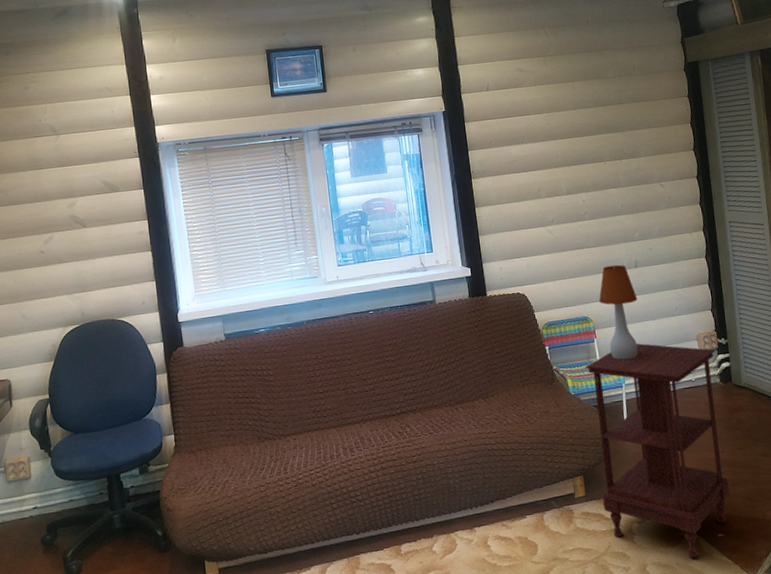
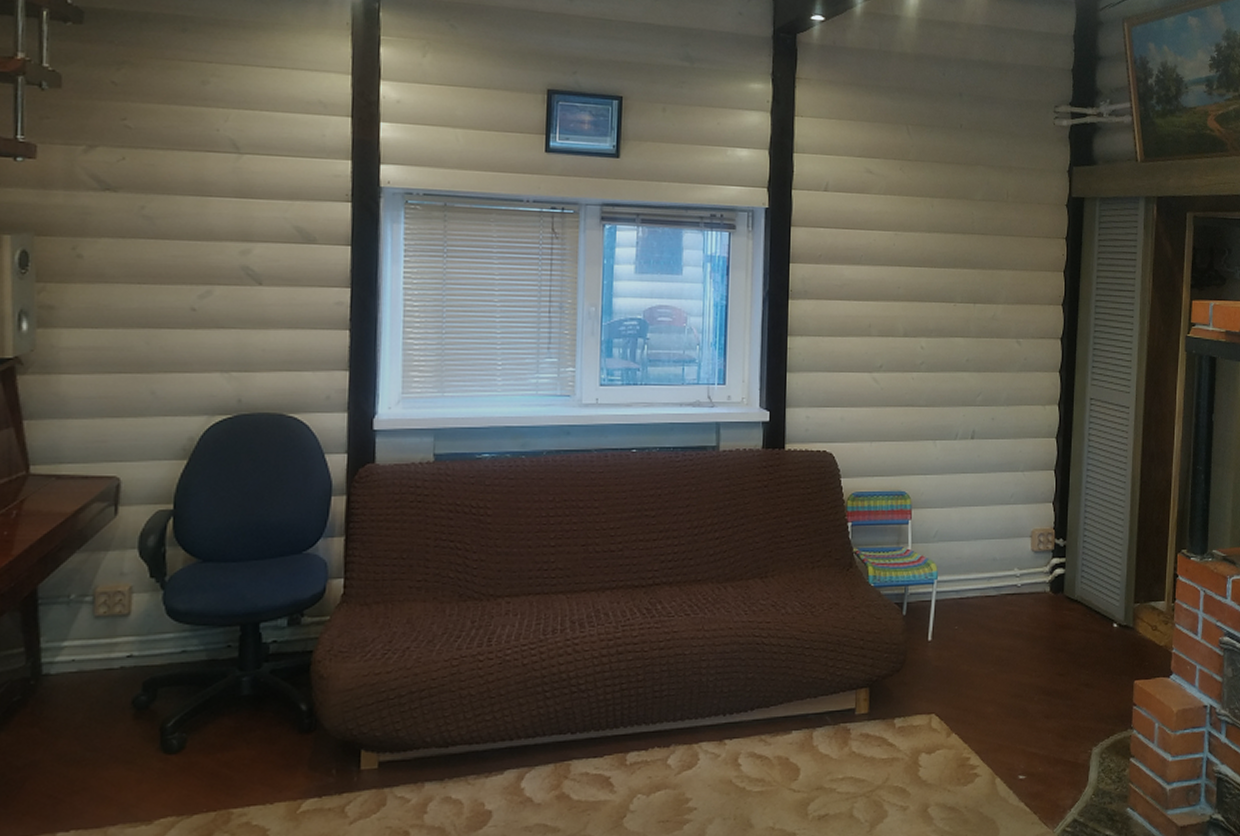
side table: present [585,343,730,559] -> none [887,533,1050,803]
table lamp: present [598,264,638,360] -> none [921,432,969,550]

